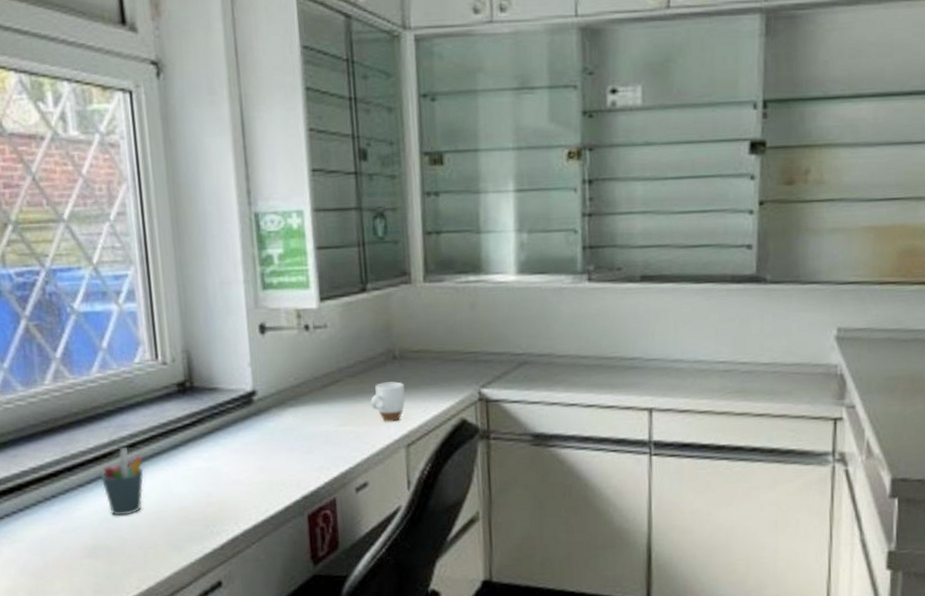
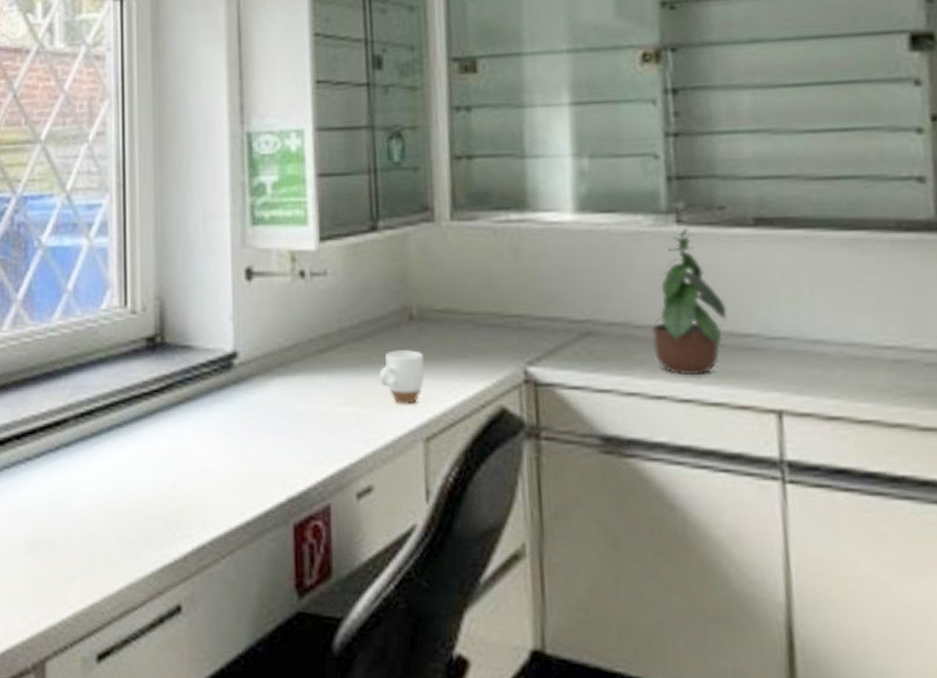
pen holder: present [100,447,144,516] -> none [51,414,101,503]
potted plant: none [568,284,620,389] -> present [651,228,728,376]

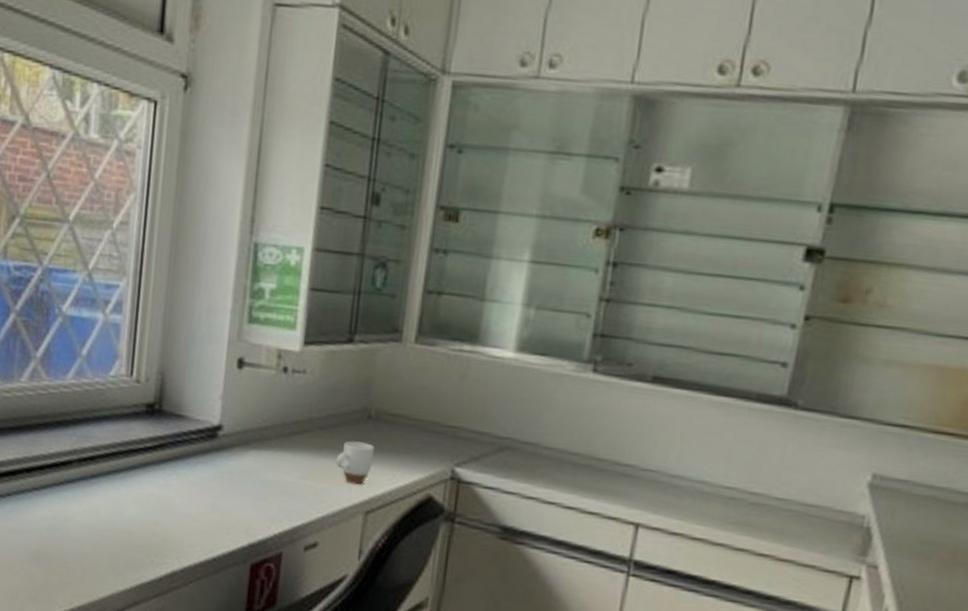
potted plant: present [651,228,728,376] -> none [554,377,616,491]

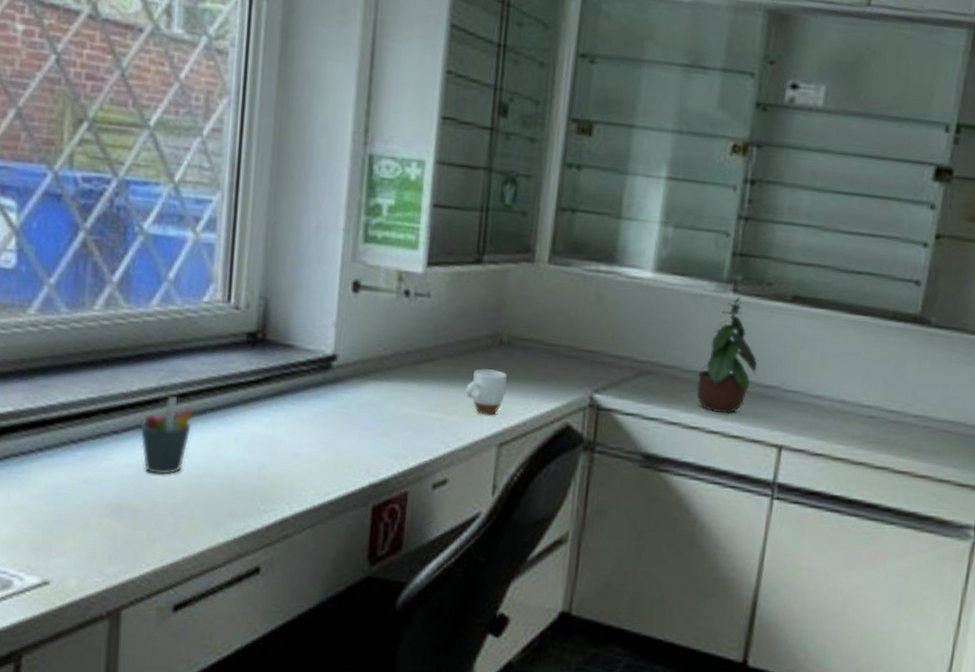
pen holder: none [55,458,100,528] -> present [139,395,194,475]
potted plant: none [554,377,616,491] -> present [696,297,758,414]

